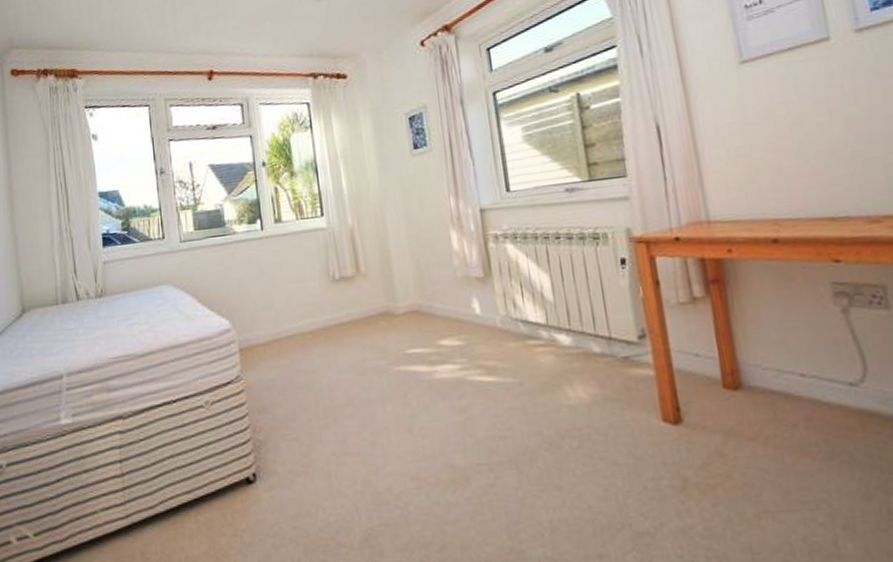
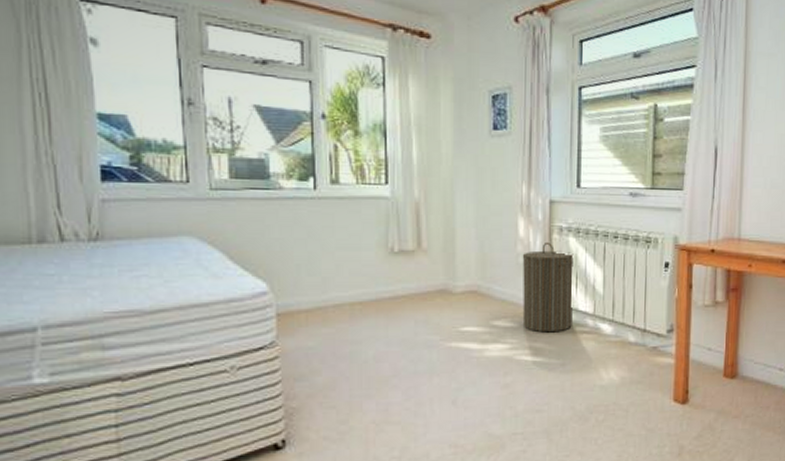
laundry hamper: none [459,251,526,350] -> present [522,241,574,333]

